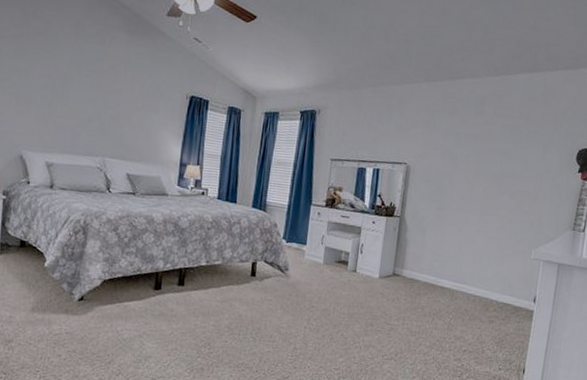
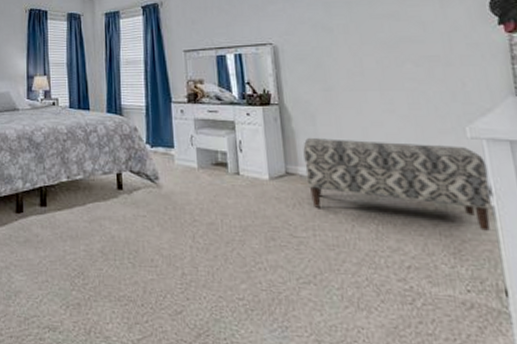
bench: none [407,247,538,328] -> present [303,138,492,231]

